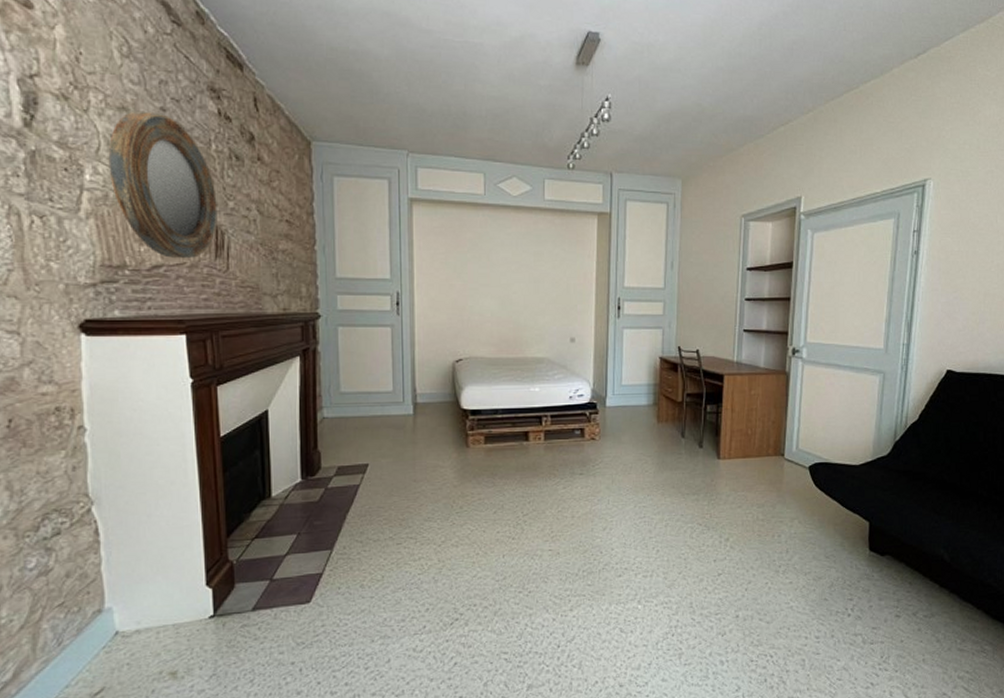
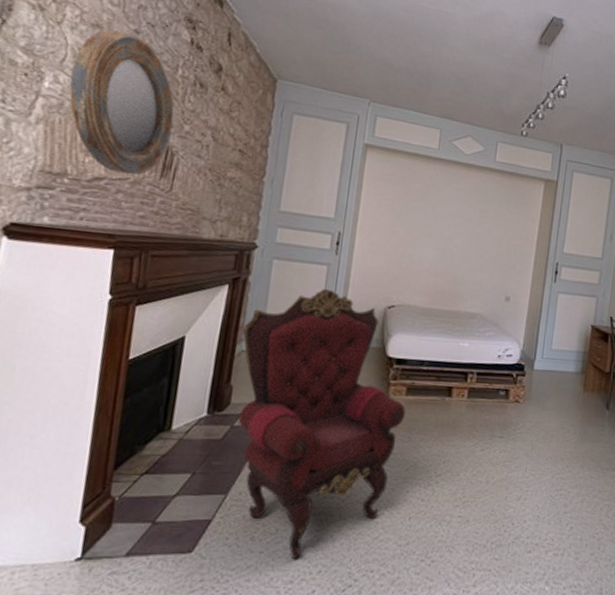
armchair: none [320,349,486,600] -> present [238,288,406,559]

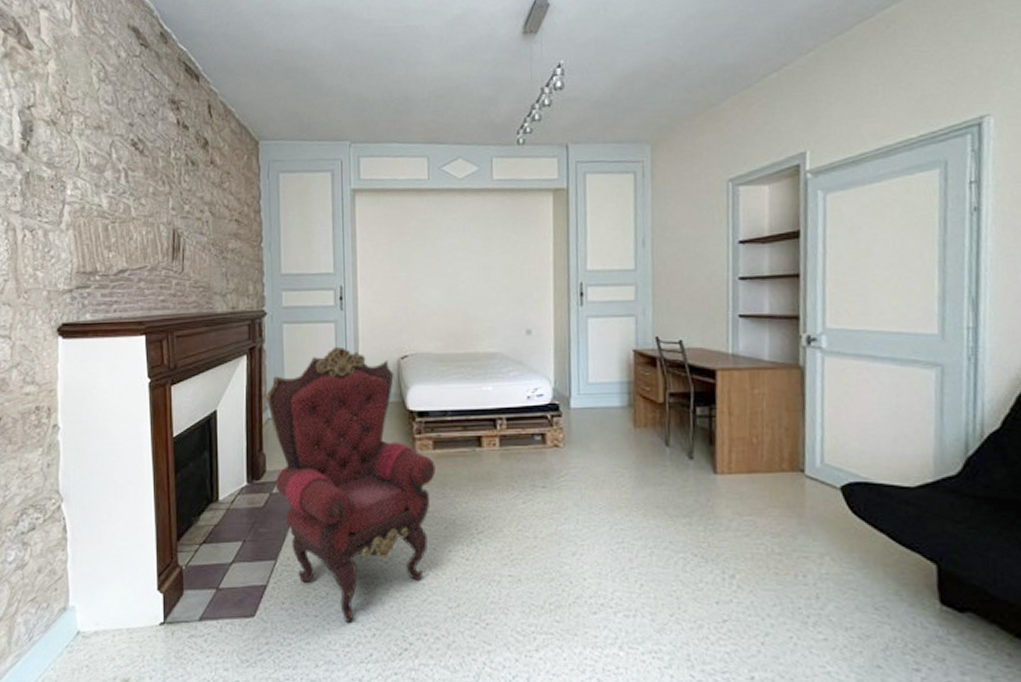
home mirror: present [69,29,174,175] -> none [86,128,175,262]

